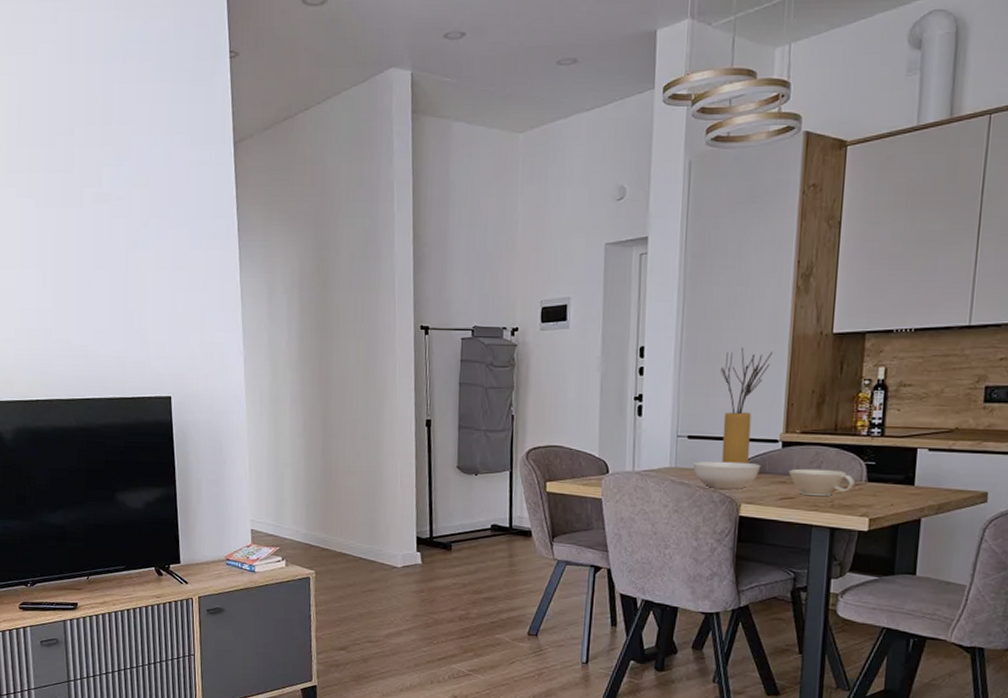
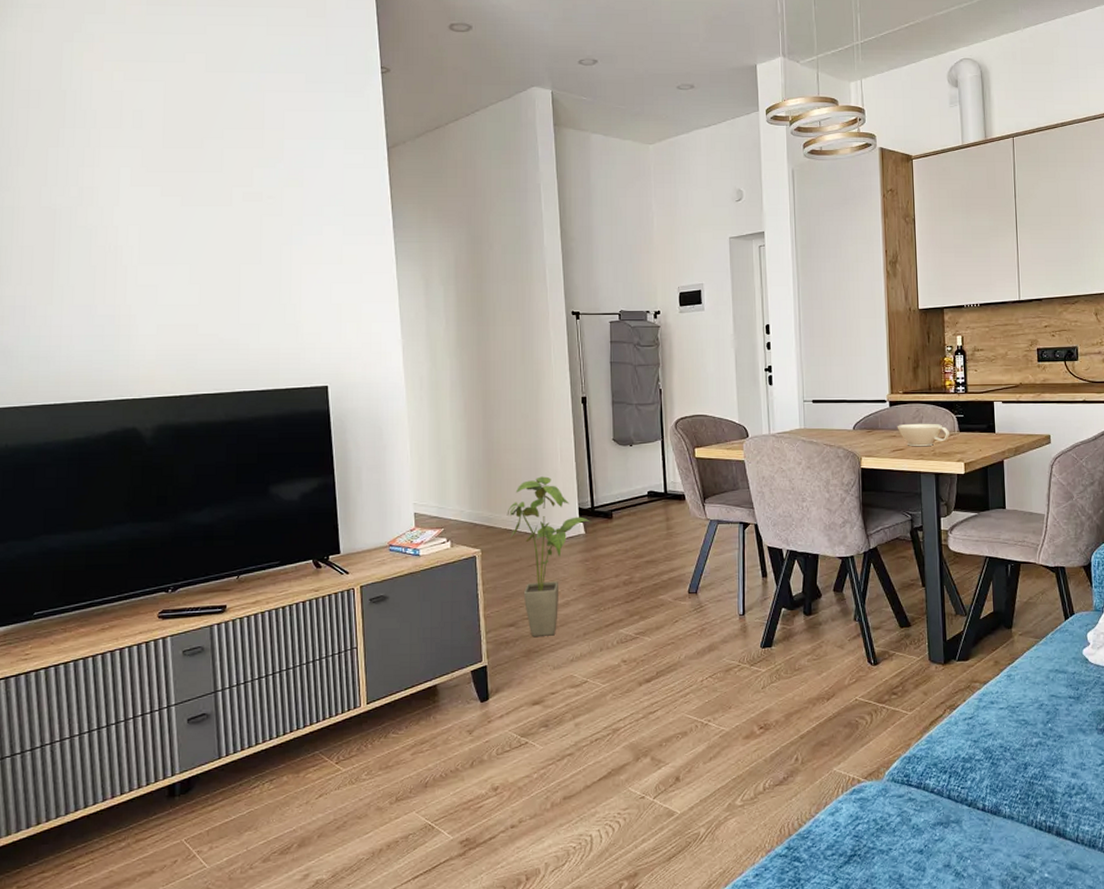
house plant: none [342,501,430,664] -> present [507,476,593,636]
bowl: present [693,461,761,489] -> none [819,421,874,445]
vase: present [720,347,774,463] -> none [833,322,874,422]

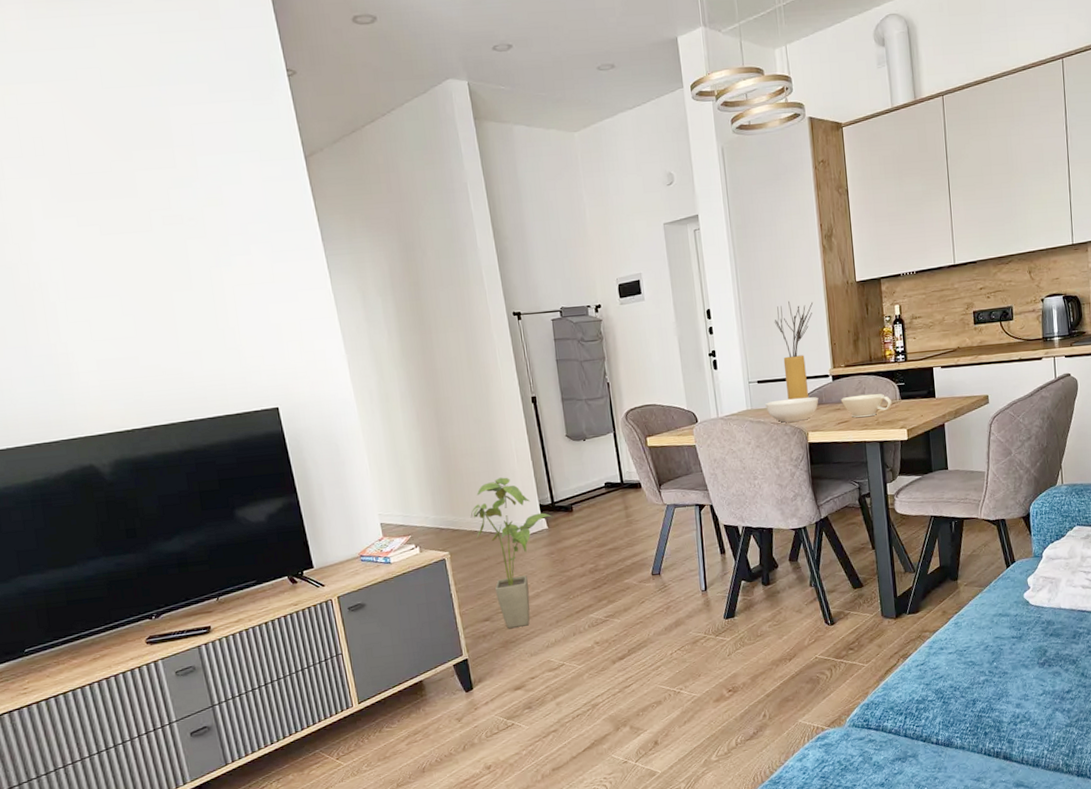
bowl: none [819,421,874,445] -> present [765,397,819,423]
vase: none [833,322,874,422] -> present [774,300,814,400]

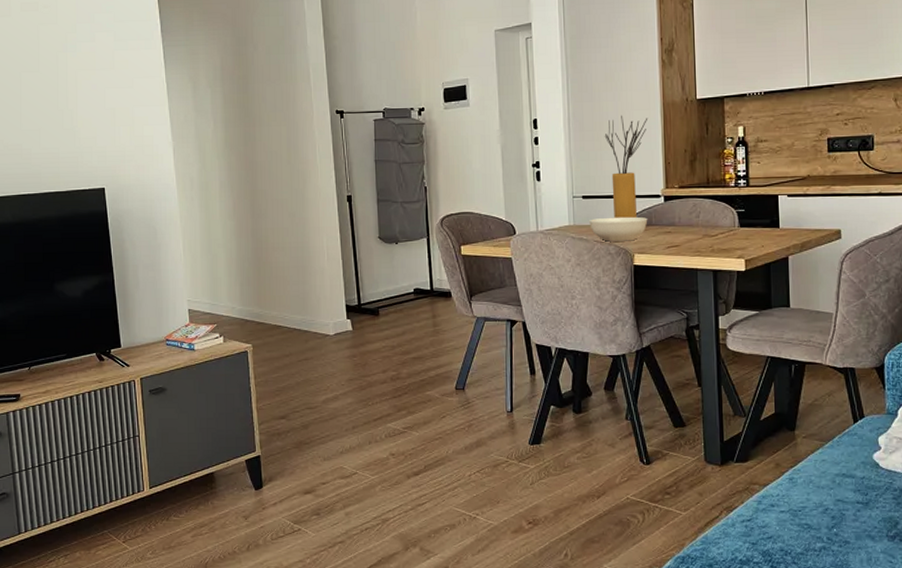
house plant: present [470,477,554,628] -> none [276,274,360,429]
cup: present [840,393,893,418] -> none [672,218,730,242]

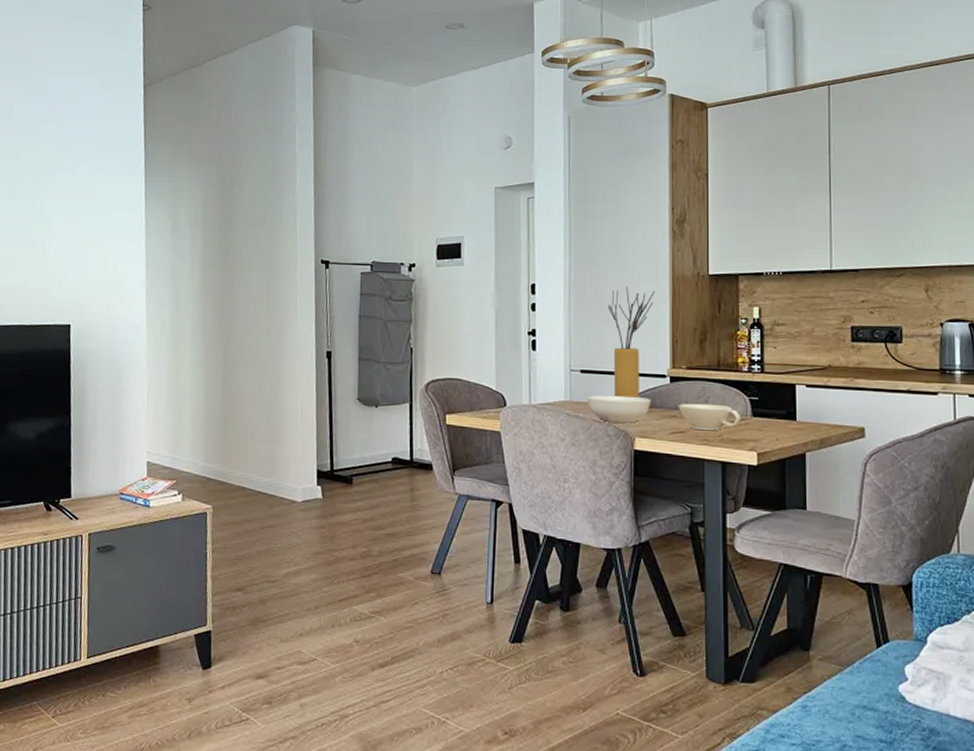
cup: none [672,218,730,242] -> present [678,403,742,430]

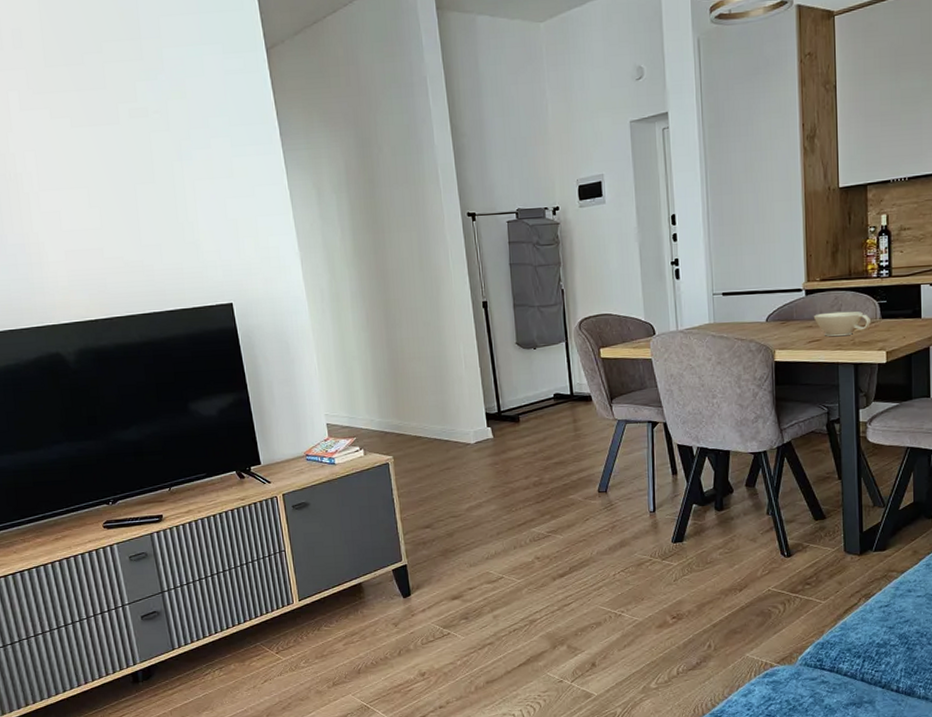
bowl: present [587,395,651,423] -> none [730,312,789,339]
vase: present [607,286,656,398] -> none [744,207,790,314]

